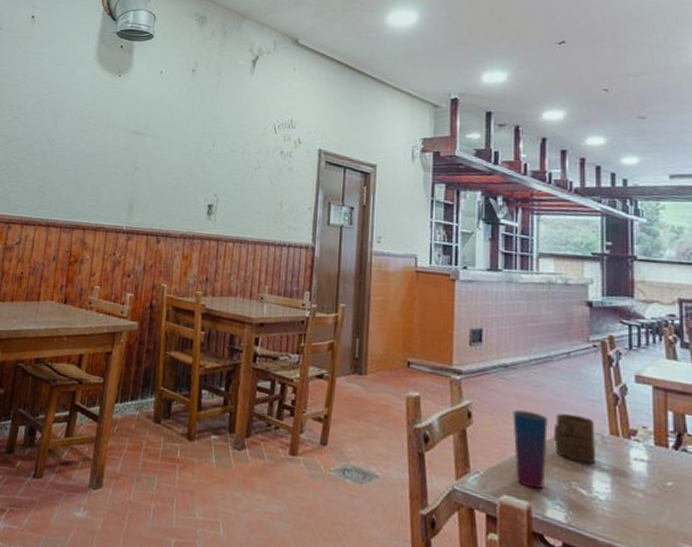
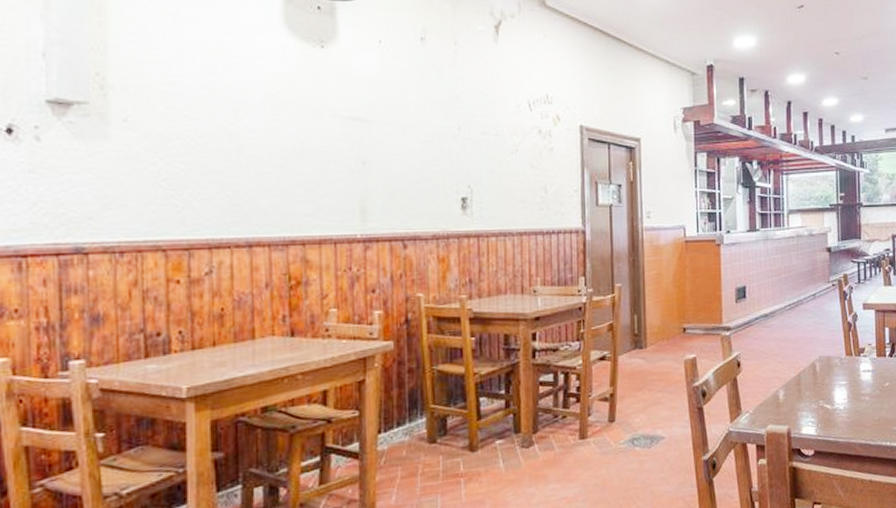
cup: present [513,409,548,489] -> none [773,350,801,413]
cup: present [554,413,595,464] -> none [805,346,836,384]

